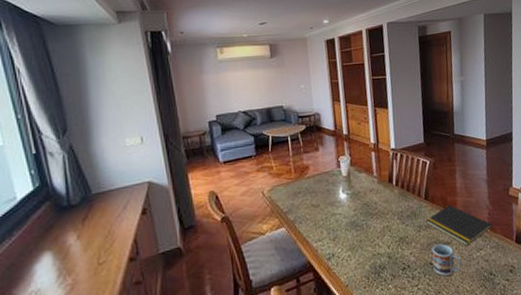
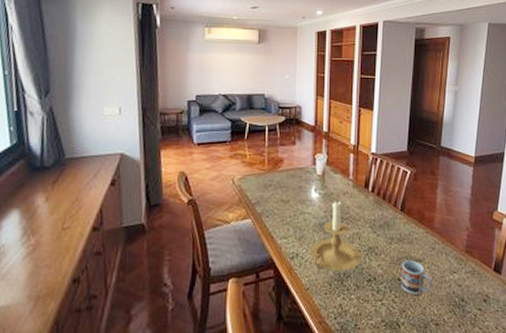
candle holder: none [345,197,394,267] -> present [310,199,361,271]
notepad: present [426,205,493,246] -> none [399,220,471,267]

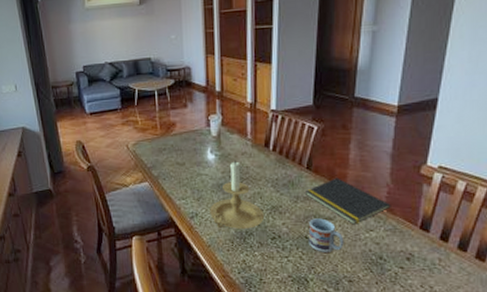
notepad: none [399,220,471,267] -> present [306,178,391,225]

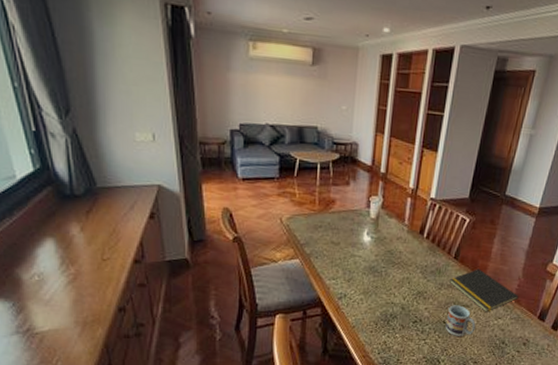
candle holder: present [210,160,264,229] -> none [358,244,410,312]

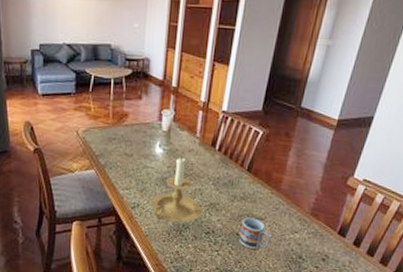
candle holder: none [358,244,410,312] -> present [151,156,202,223]
notepad: present [450,268,519,312] -> none [243,181,317,226]

